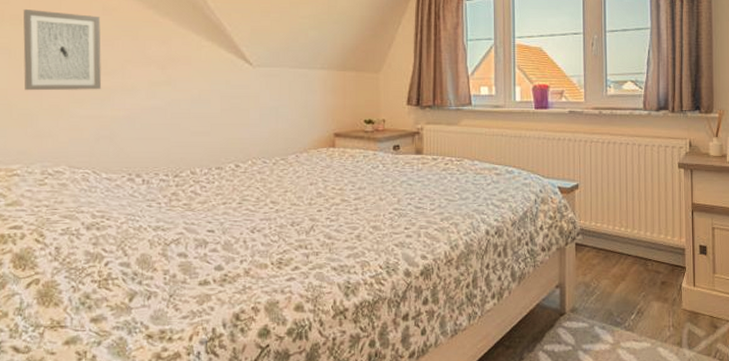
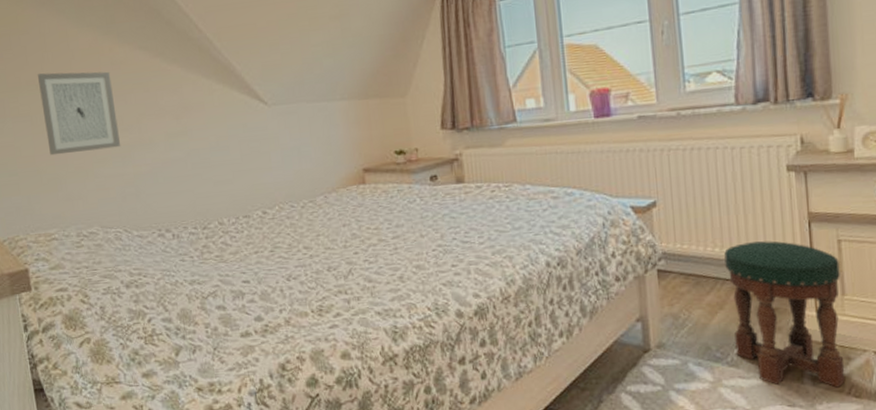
stool: none [628,224,713,352] -> present [724,241,846,388]

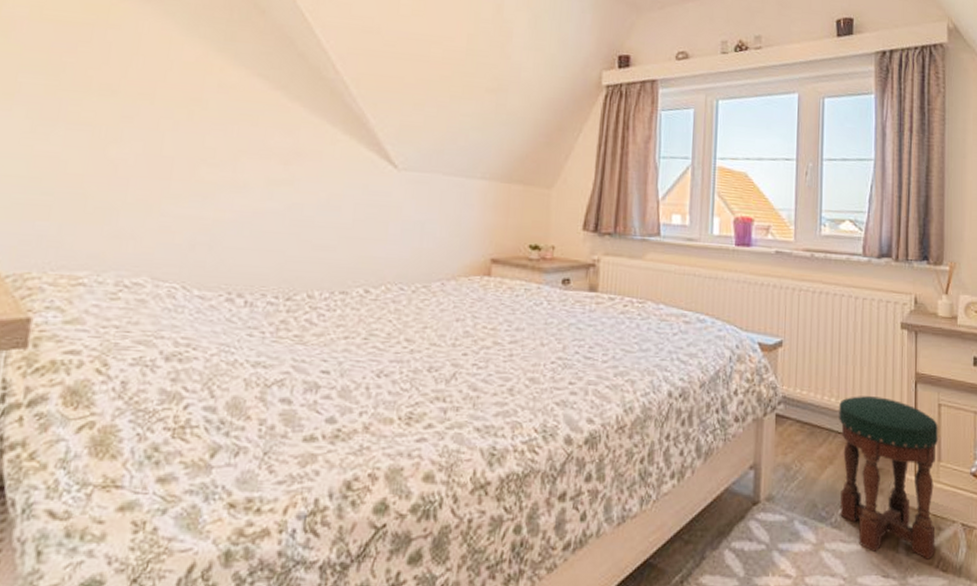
wall art: present [37,71,121,156] -> none [106,78,215,185]

